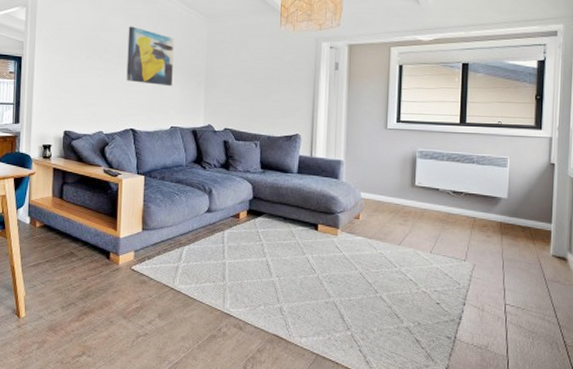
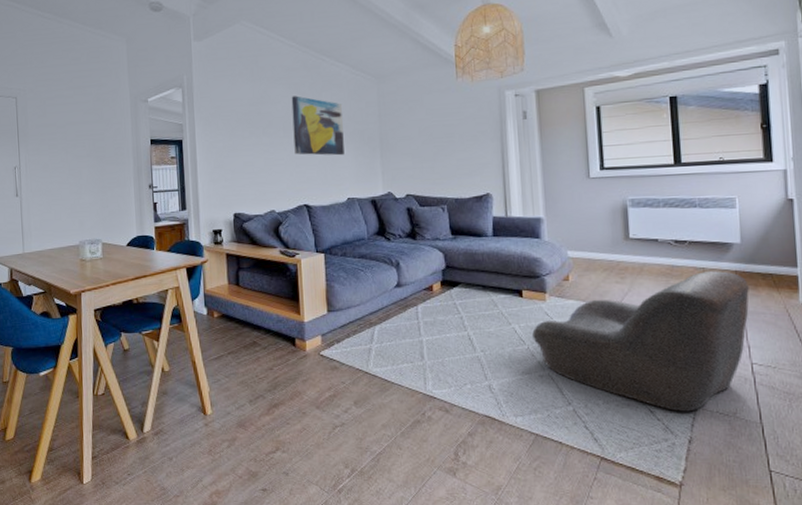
armchair: none [323,221,511,343] -> present [532,271,750,412]

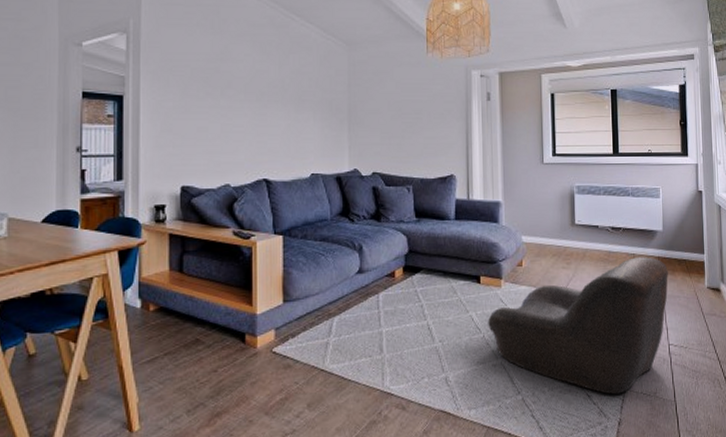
wall art: present [291,95,345,156] -> none [255,55,310,126]

